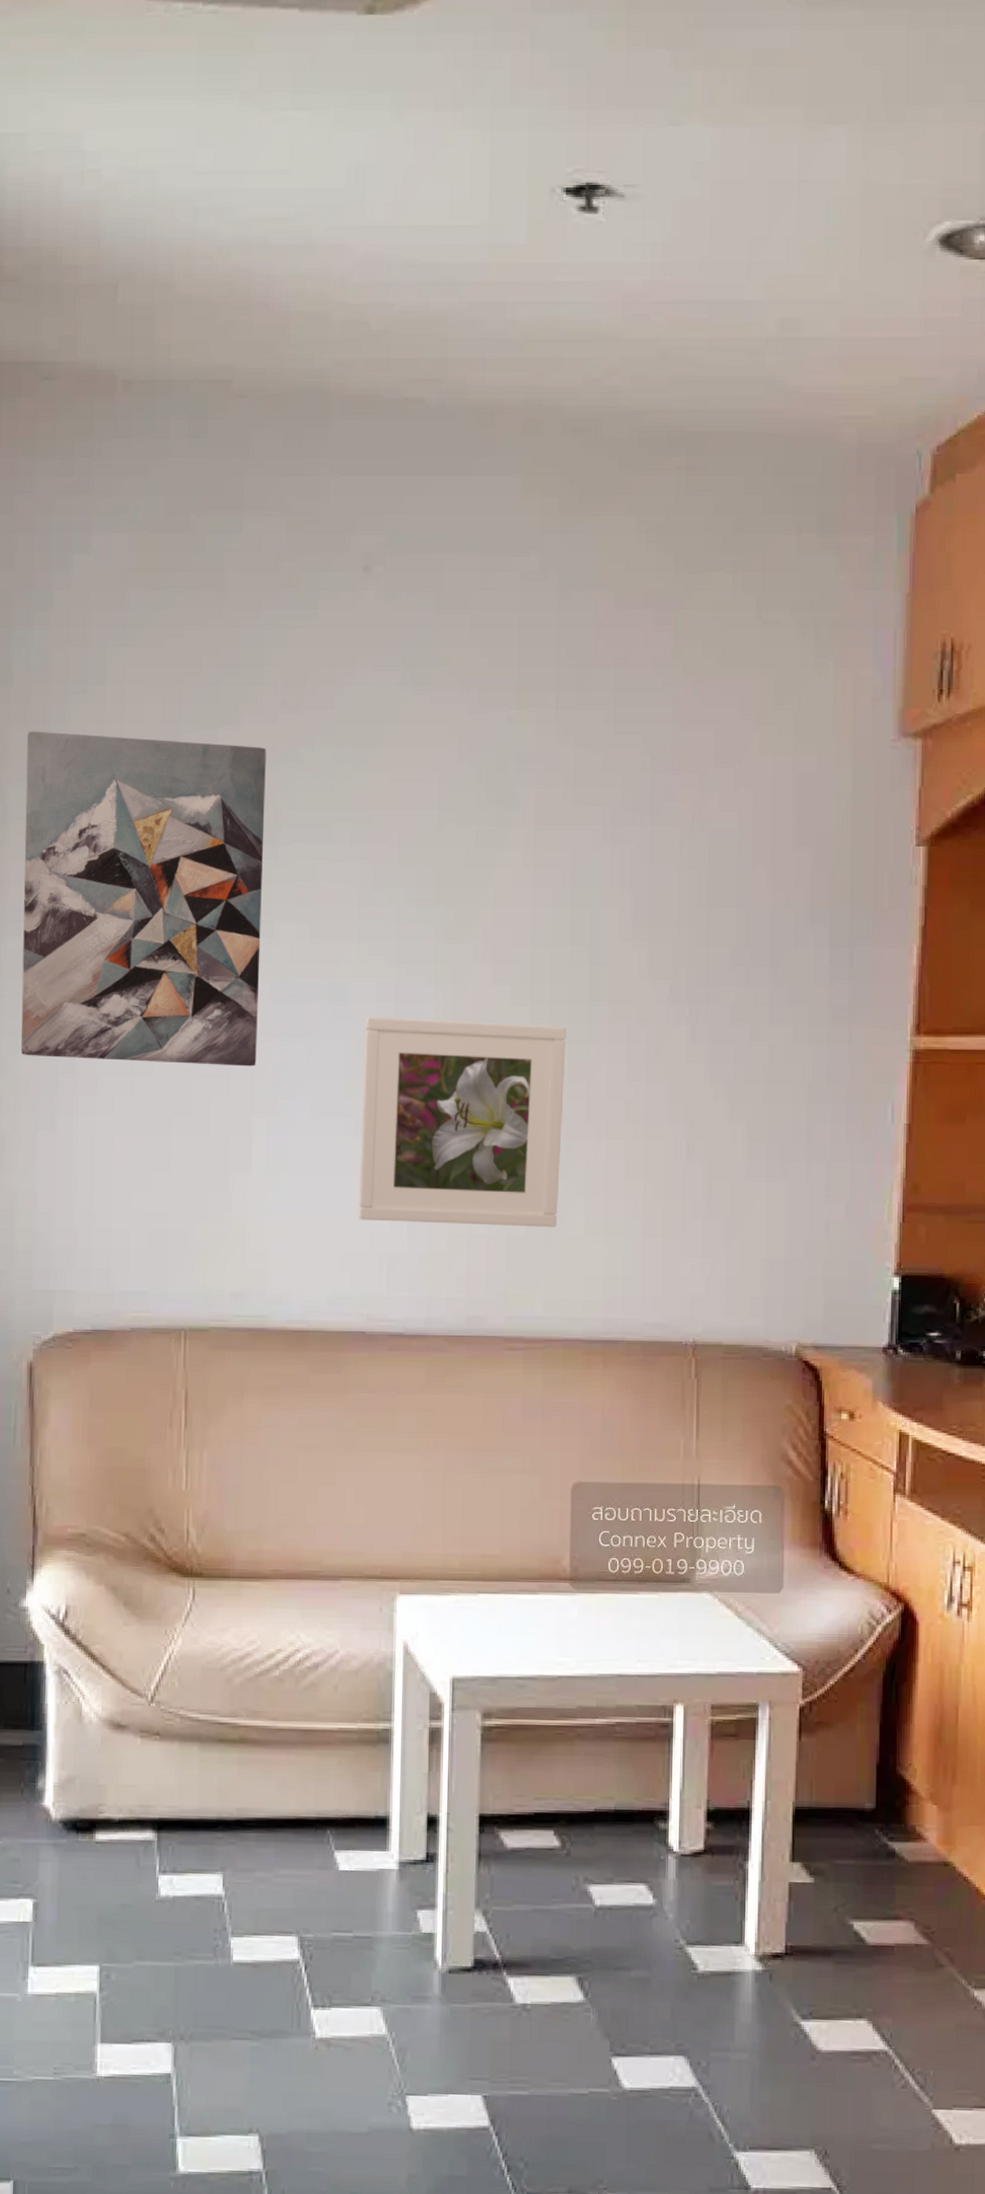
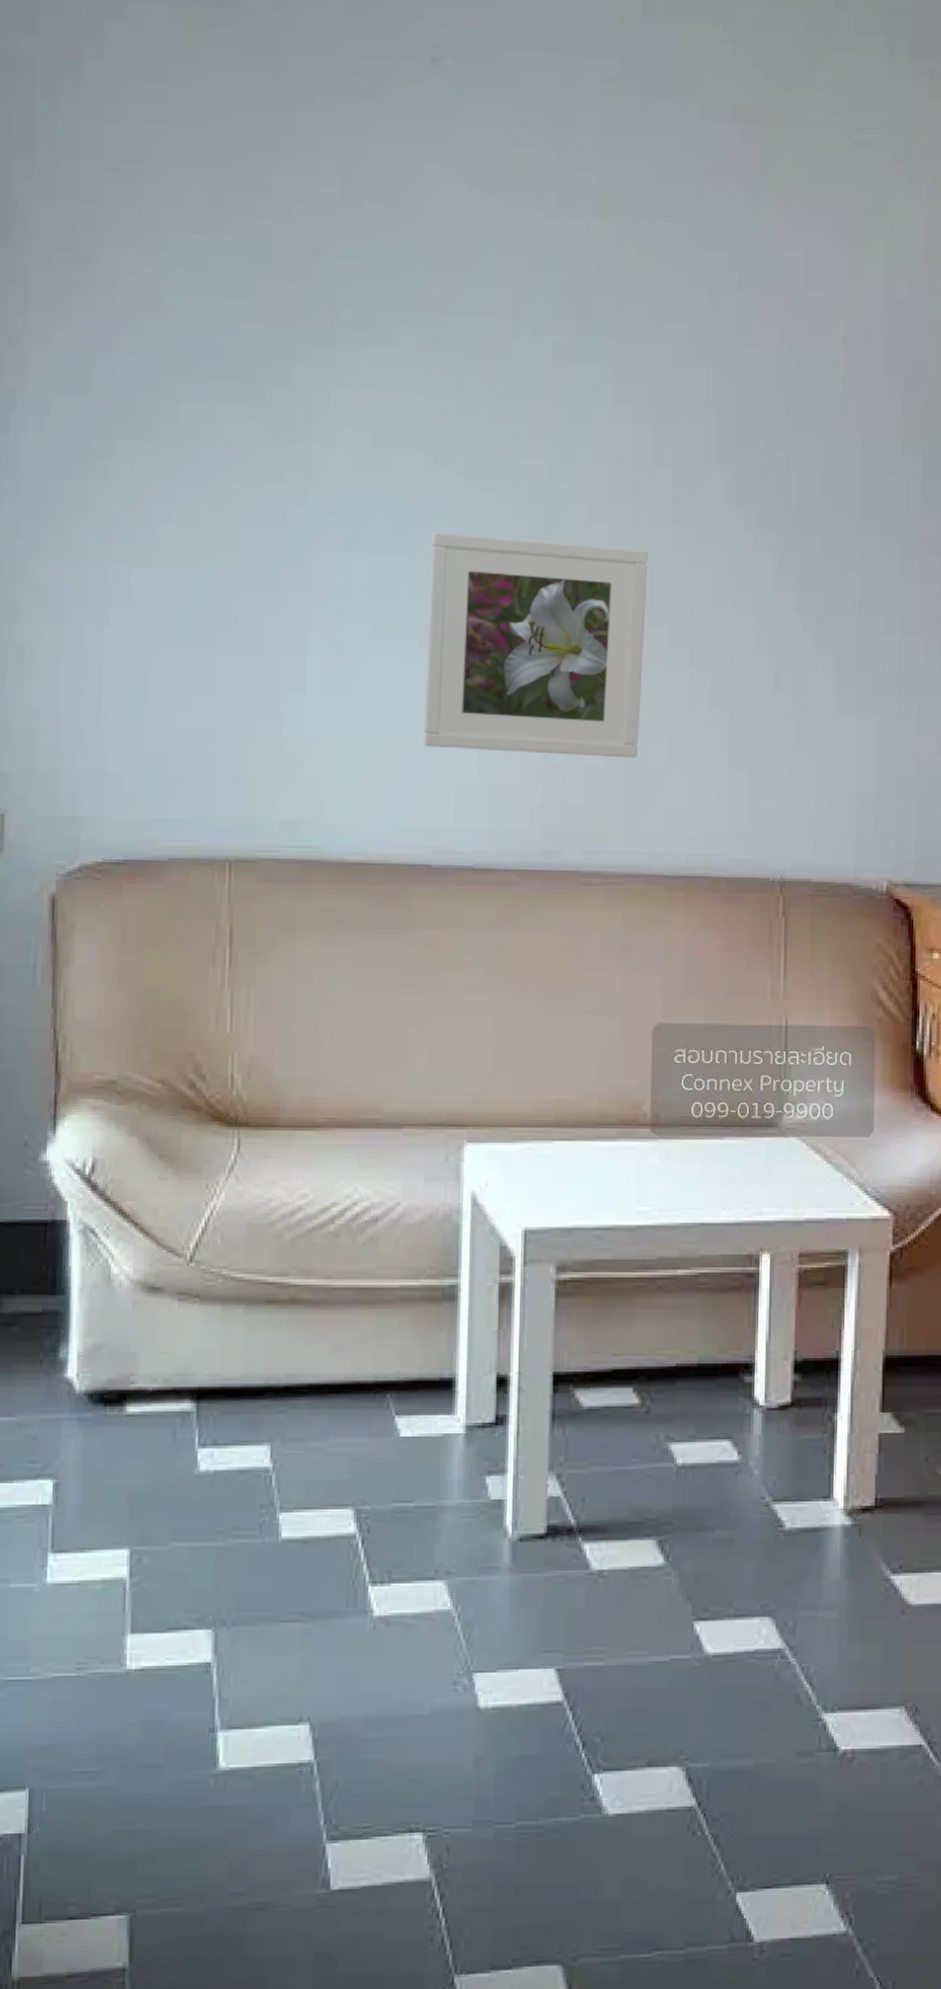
wall art: present [20,731,266,1067] -> none [43,209,323,581]

